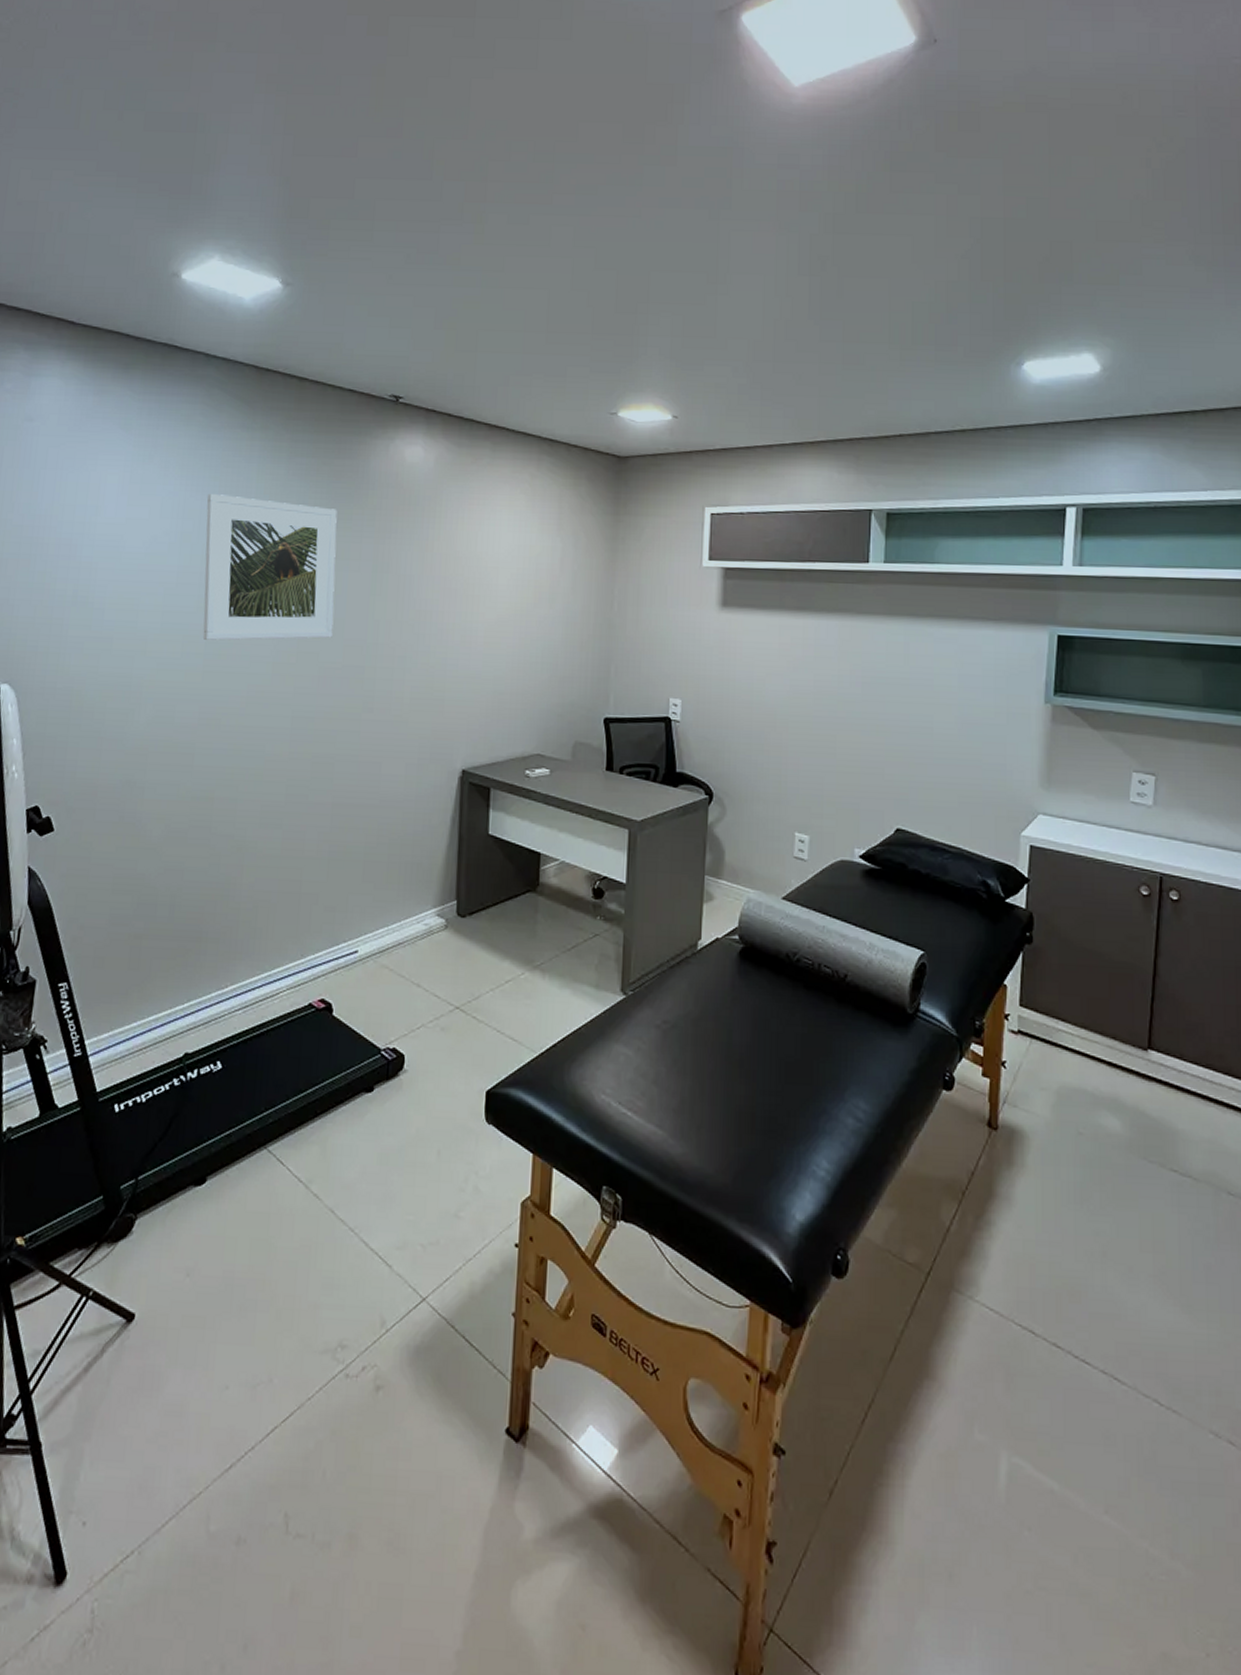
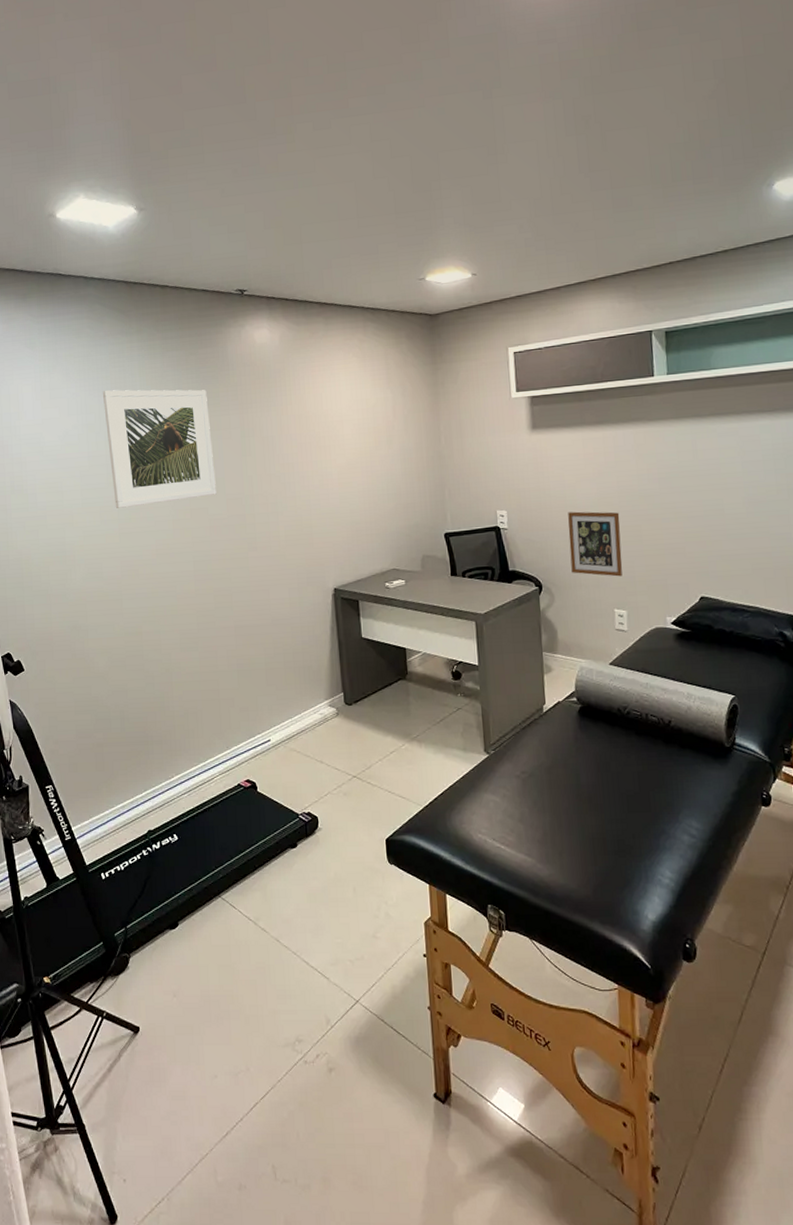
picture frame: none [750,710,813,794] -> present [568,511,623,577]

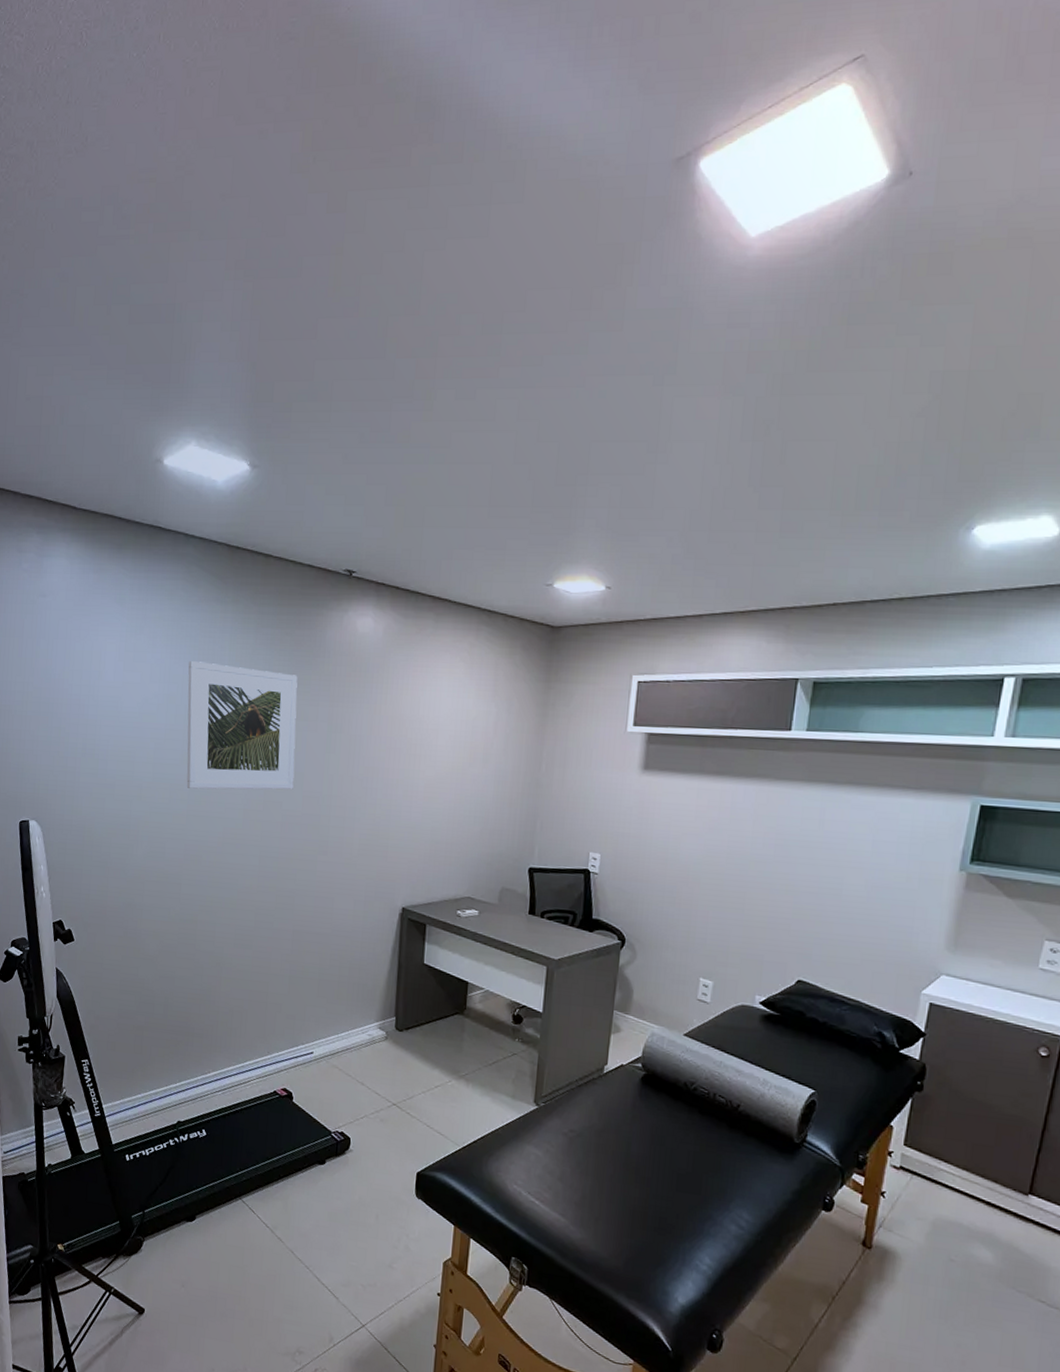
picture frame: present [568,511,623,577] -> none [660,866,724,944]

